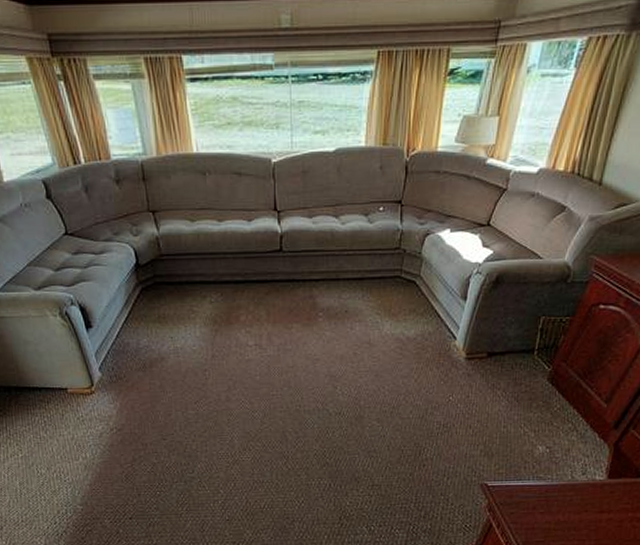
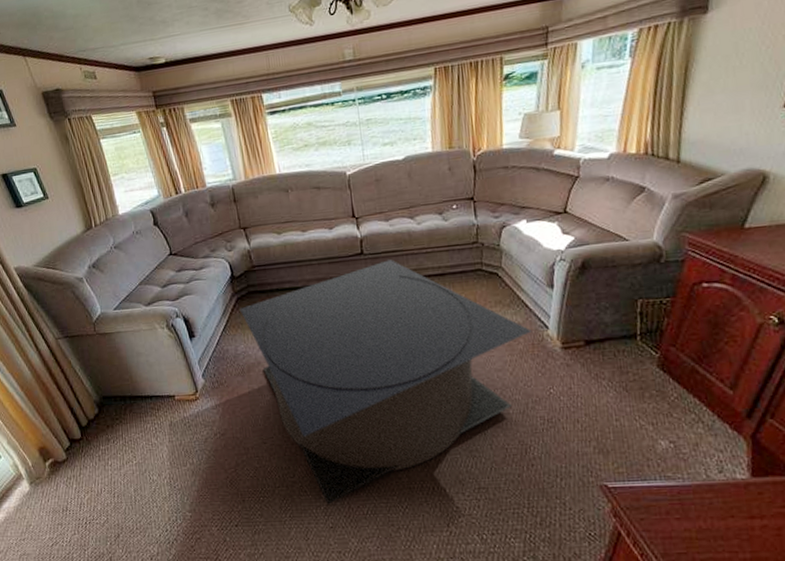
coffee table: none [144,259,441,499] -> present [239,259,533,504]

